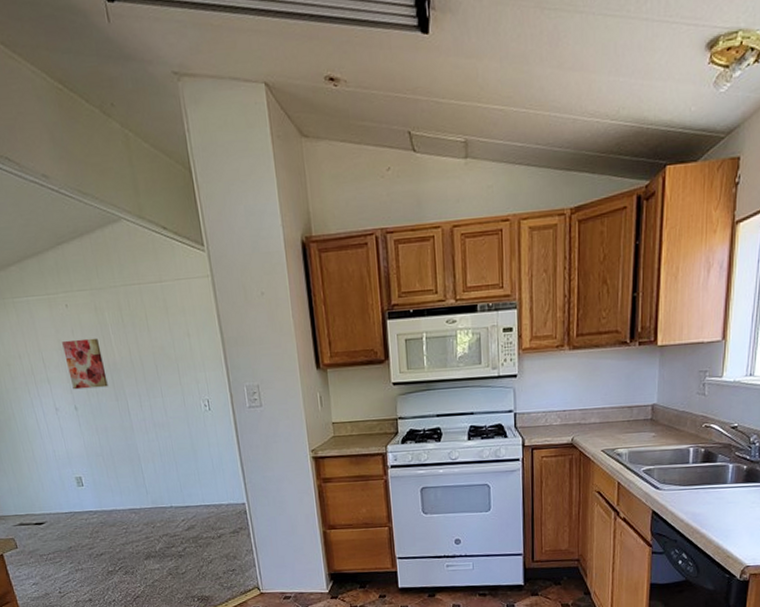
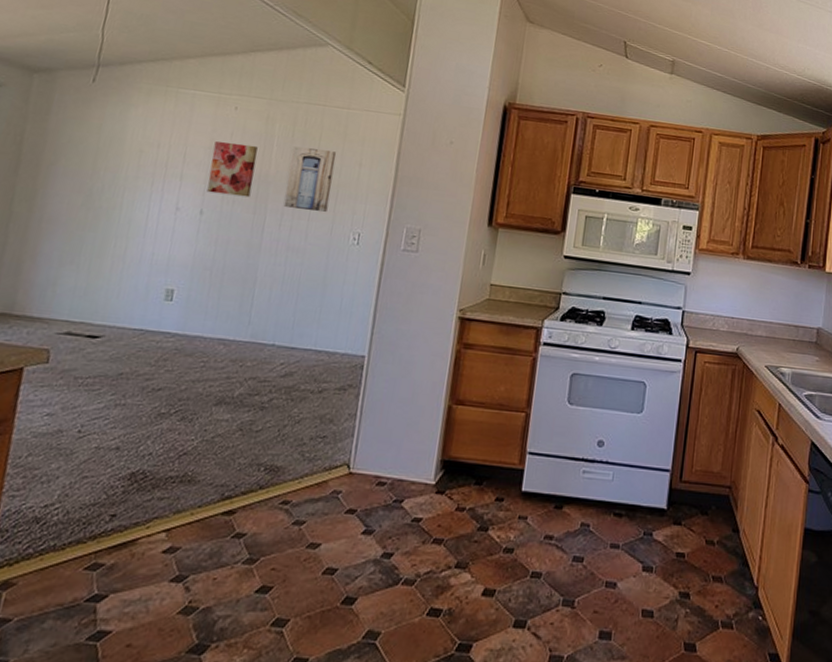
wall art: none [126,328,175,389] -> present [283,146,337,212]

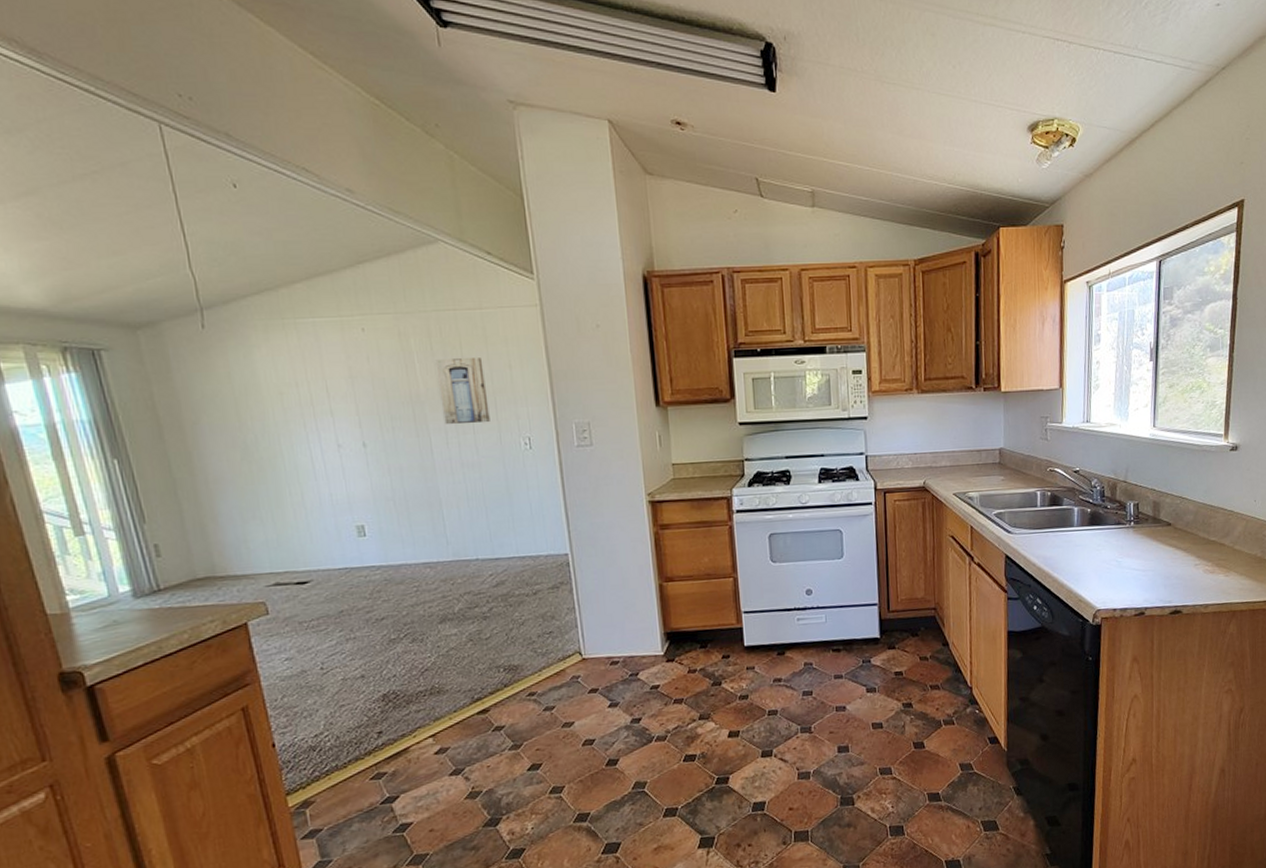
wall art: present [206,141,258,198] -> none [353,366,408,424]

